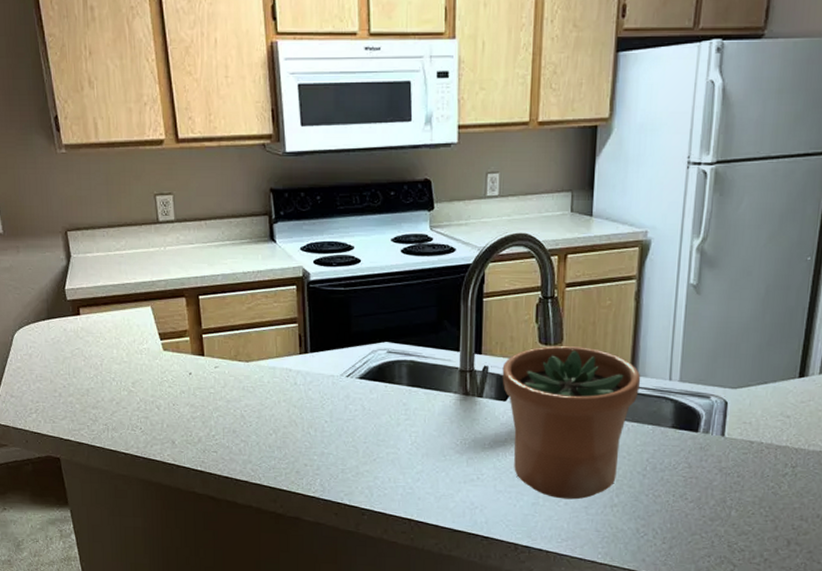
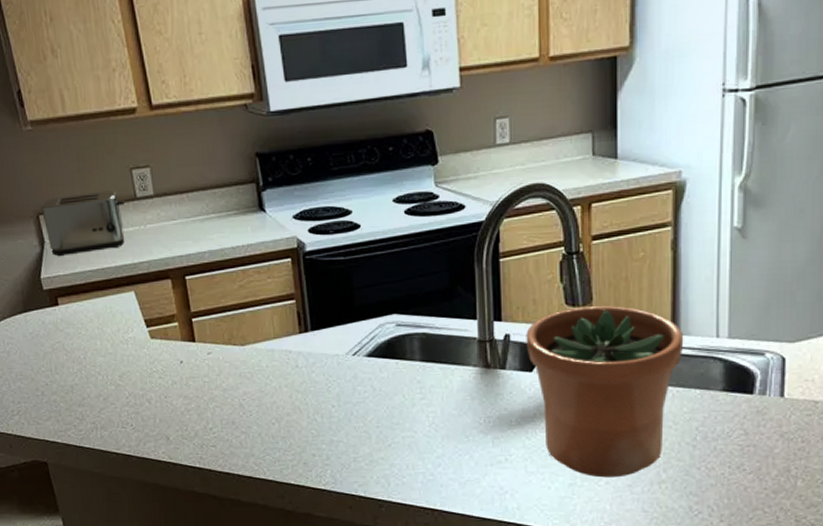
toaster: none [70,213,147,271] -> present [41,190,125,257]

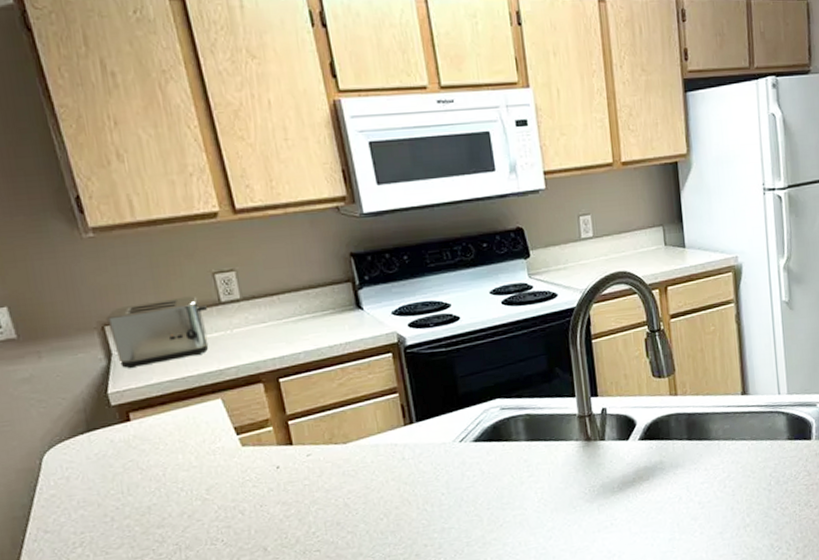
planter: present [526,306,684,478] -> none [620,374,753,530]

